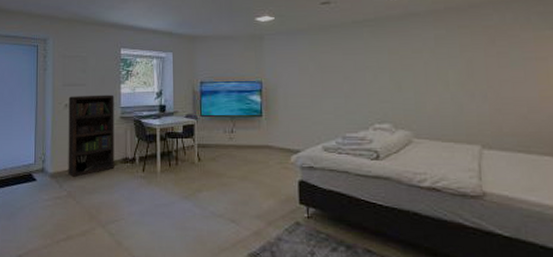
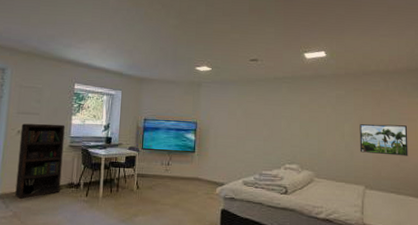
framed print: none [468,66,539,105] -> present [359,124,408,156]

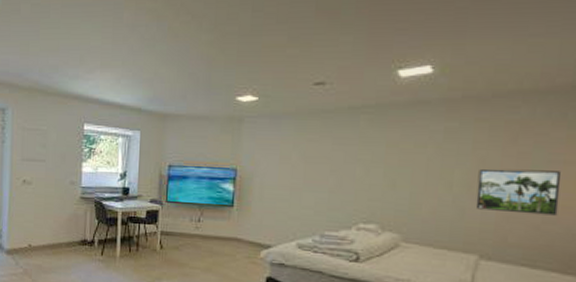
bookcase: present [15,123,65,199] -> none [24,172,75,255]

